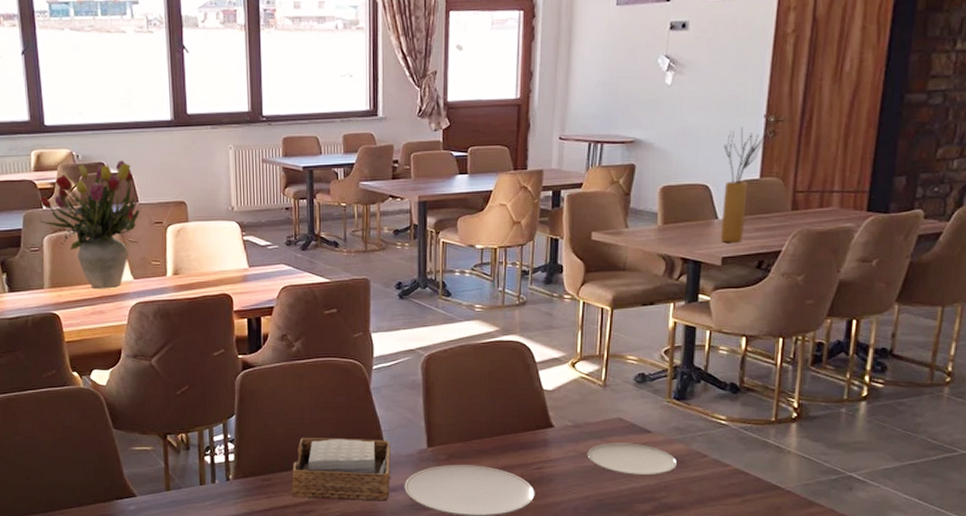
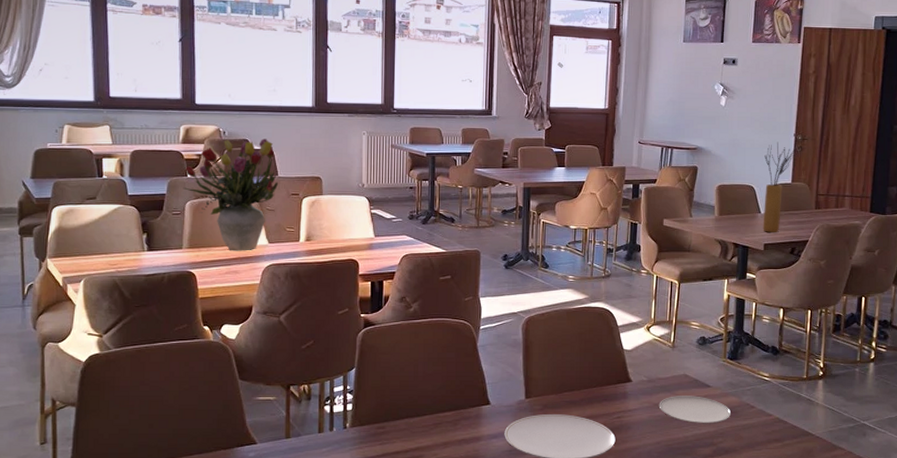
napkin holder: present [291,438,392,501] -> none [403,390,494,447]

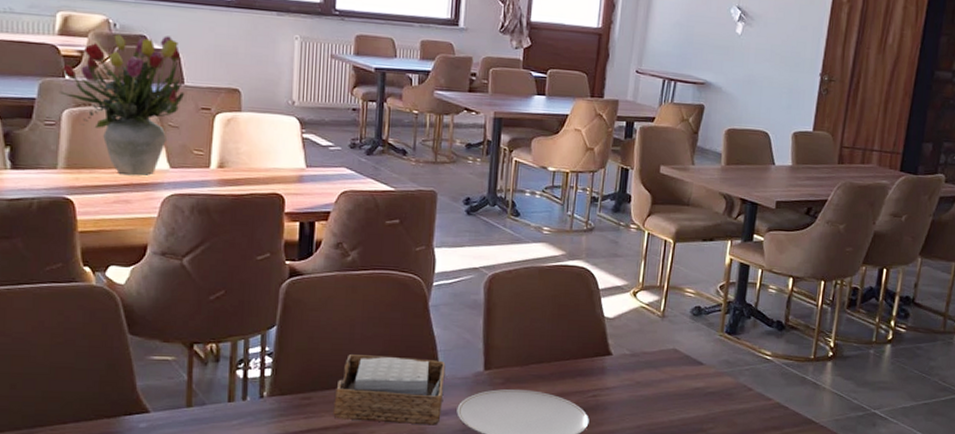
napkin holder: none [403,390,494,447] -> present [333,354,446,425]
plate: present [659,396,730,424] -> none [642,373,725,407]
vase: present [763,141,797,232] -> none [776,81,822,189]

